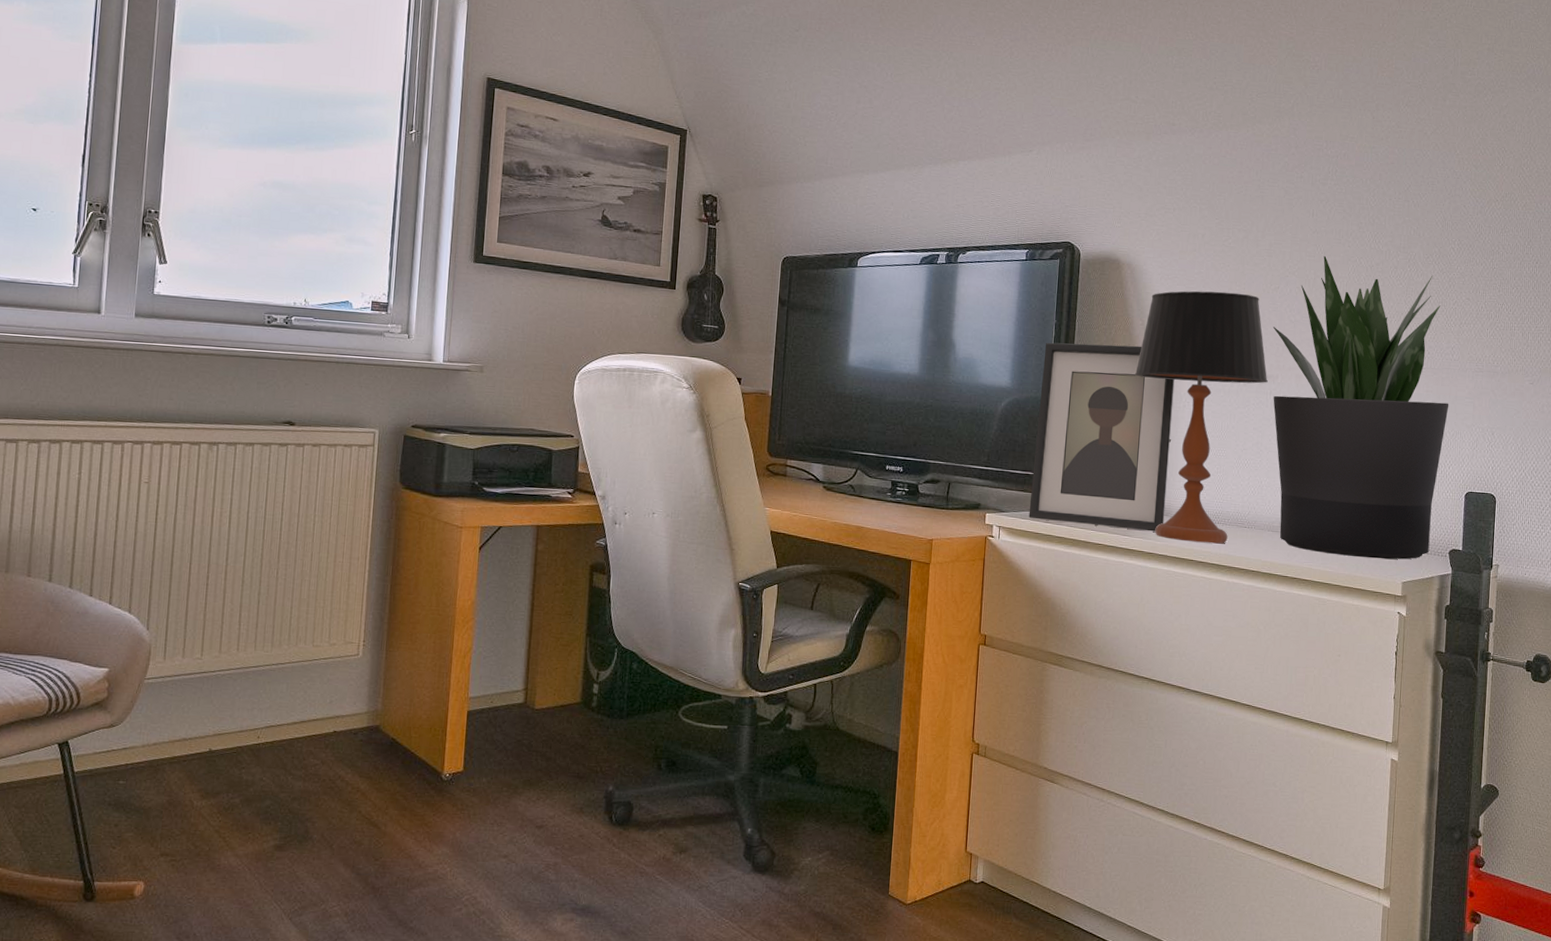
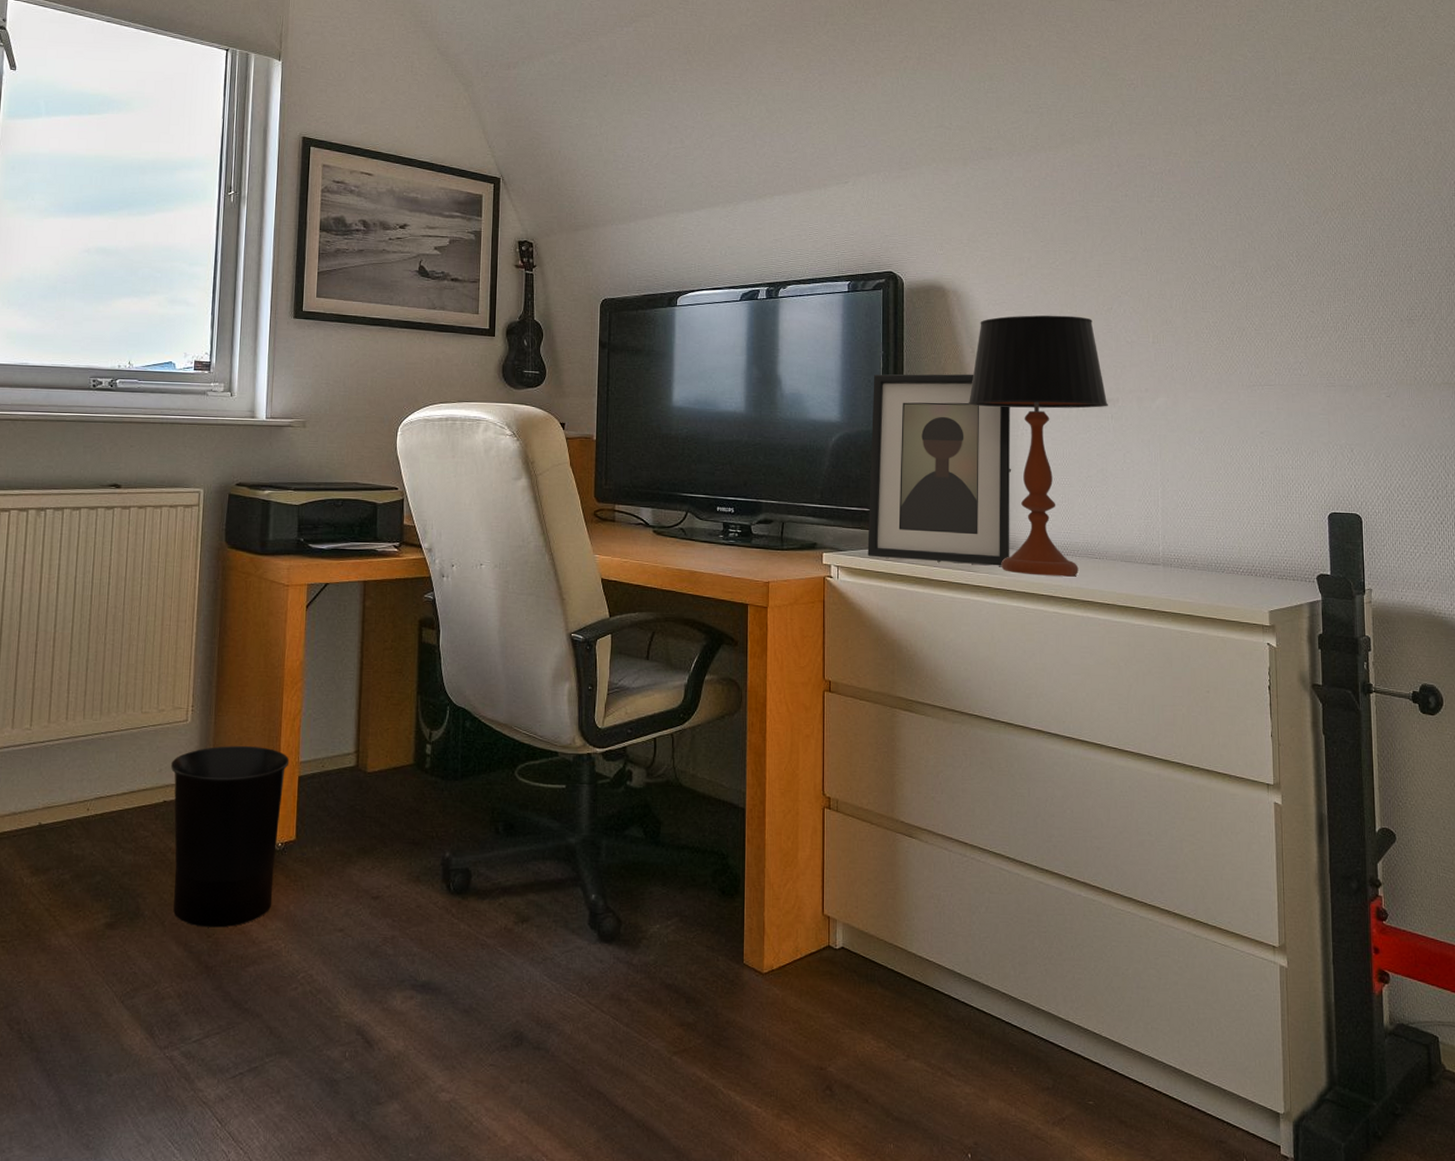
waste bin: none [341,680,459,852] -> present [170,746,290,928]
planter: present [1272,255,1449,560] -> none [1108,273,1303,587]

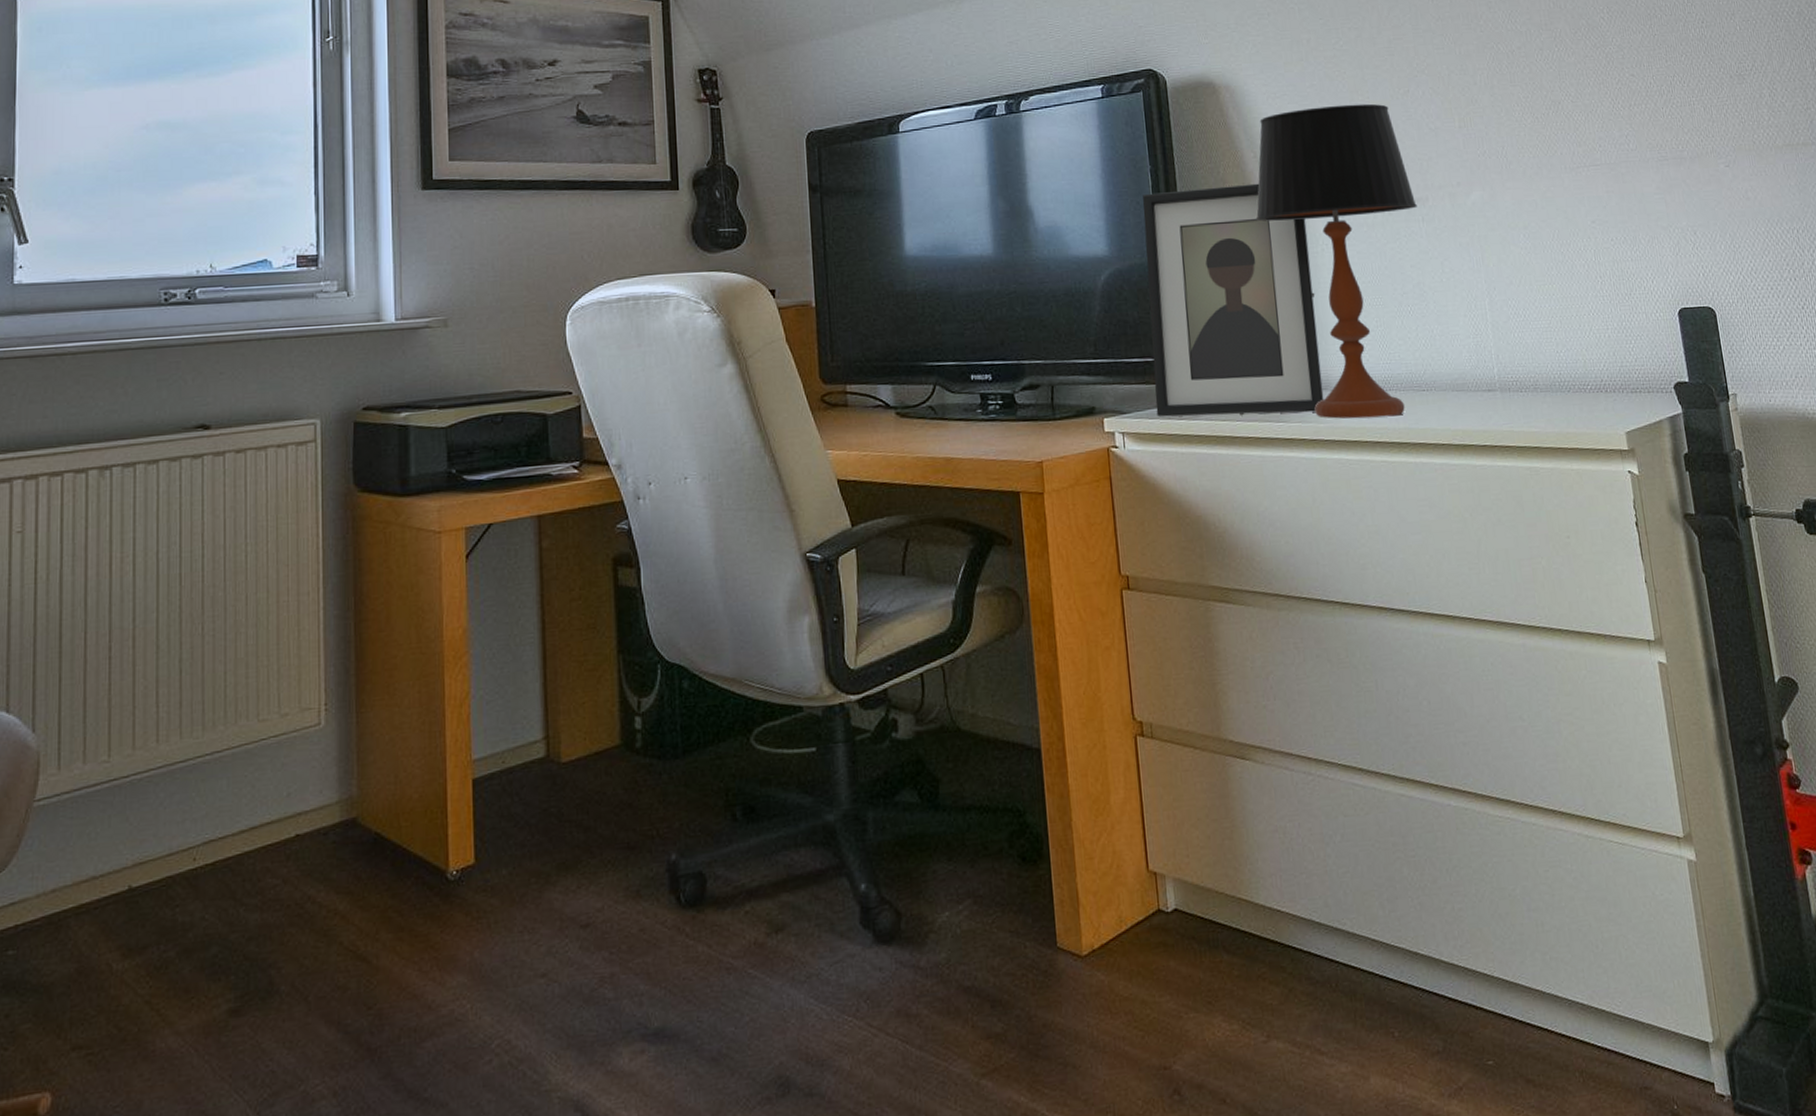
waste bin: present [170,746,290,928] -> none [301,746,459,997]

